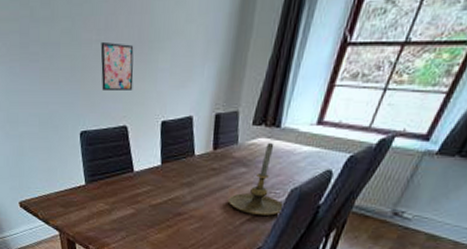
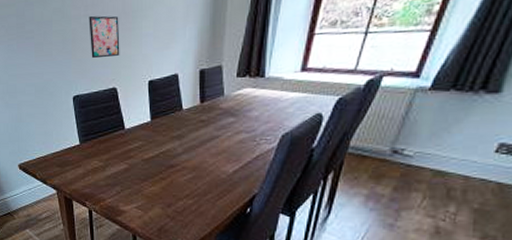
candle holder: present [229,142,285,216] -> none [220,91,277,162]

